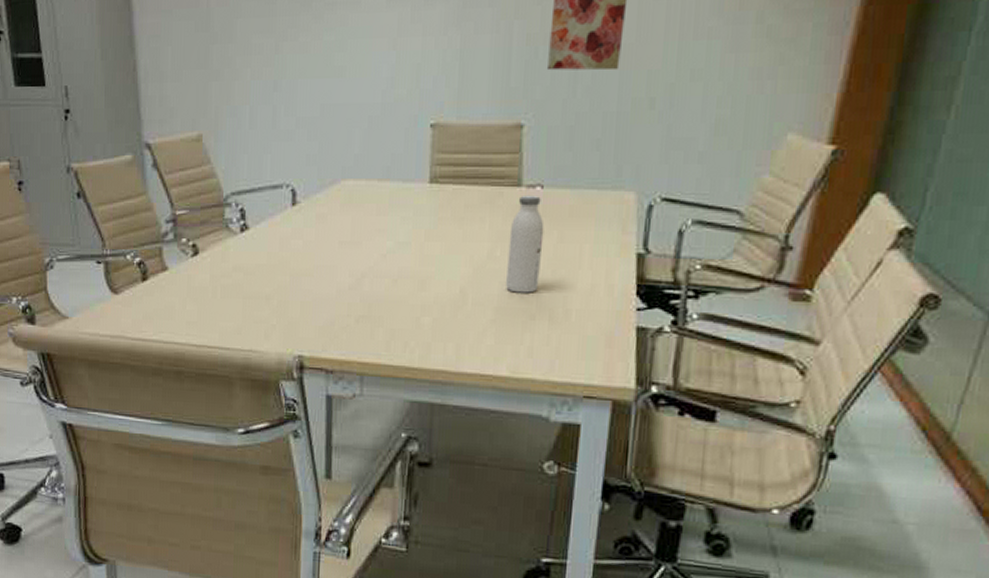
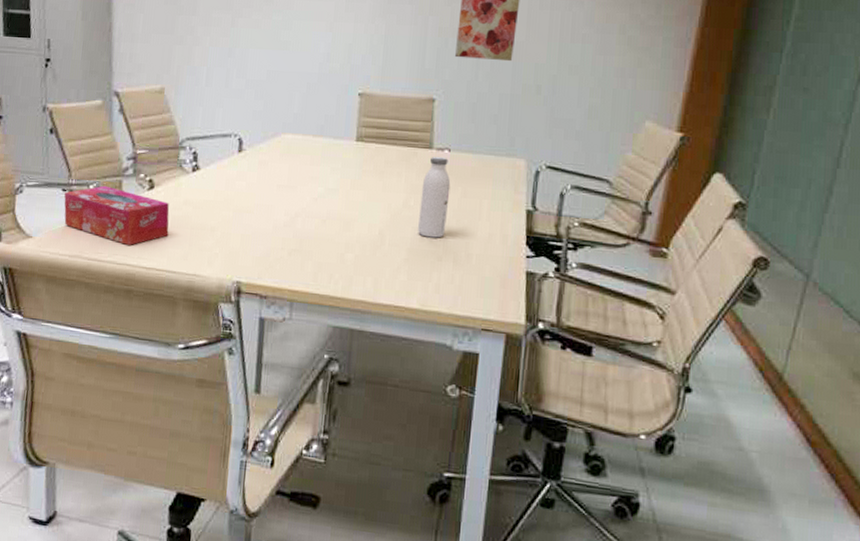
tissue box: none [100,254,219,322] -> present [64,185,170,246]

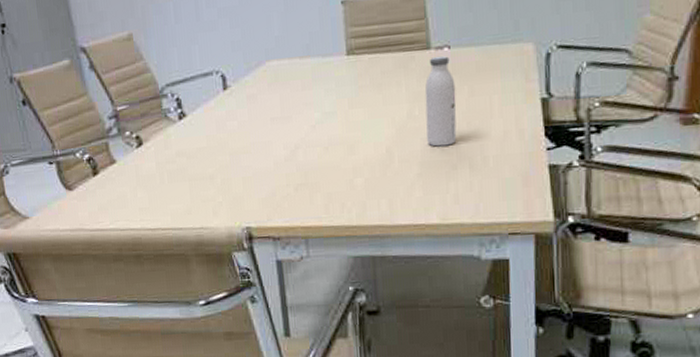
tissue box: present [64,185,170,246] -> none [52,150,167,210]

